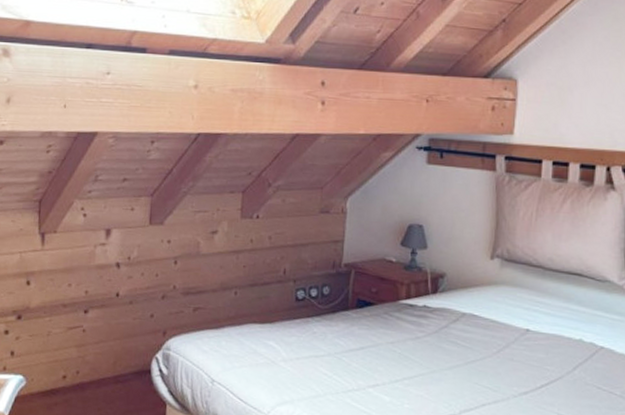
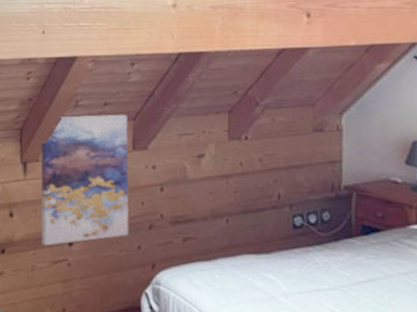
wall art: none [57,190,146,313] -> present [41,114,129,246]

